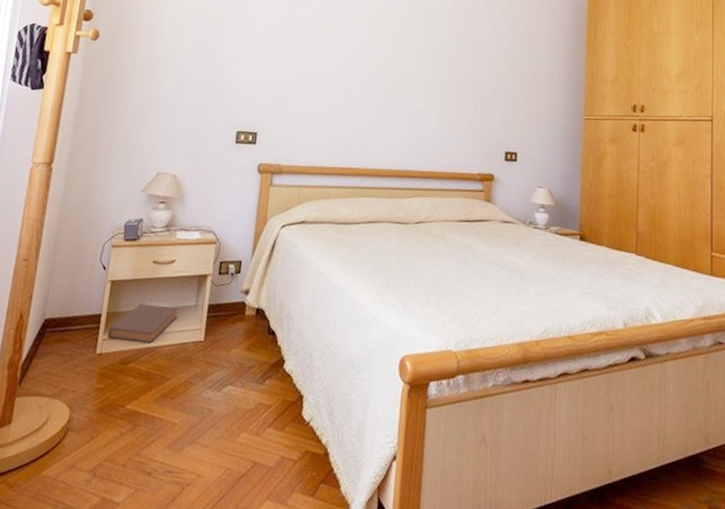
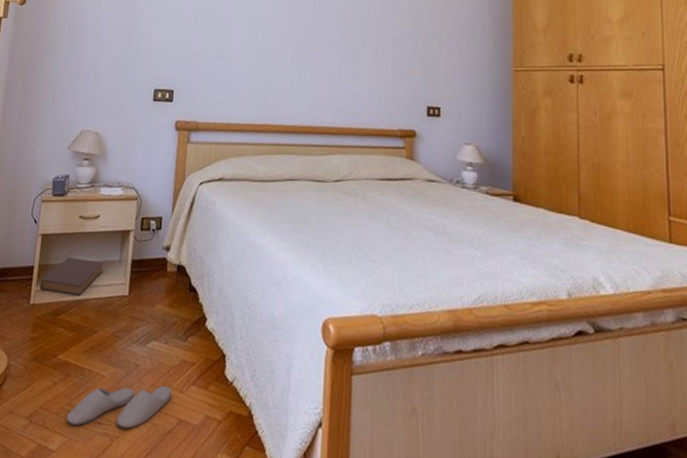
slippers: none [133,429,248,477] -> present [66,385,172,429]

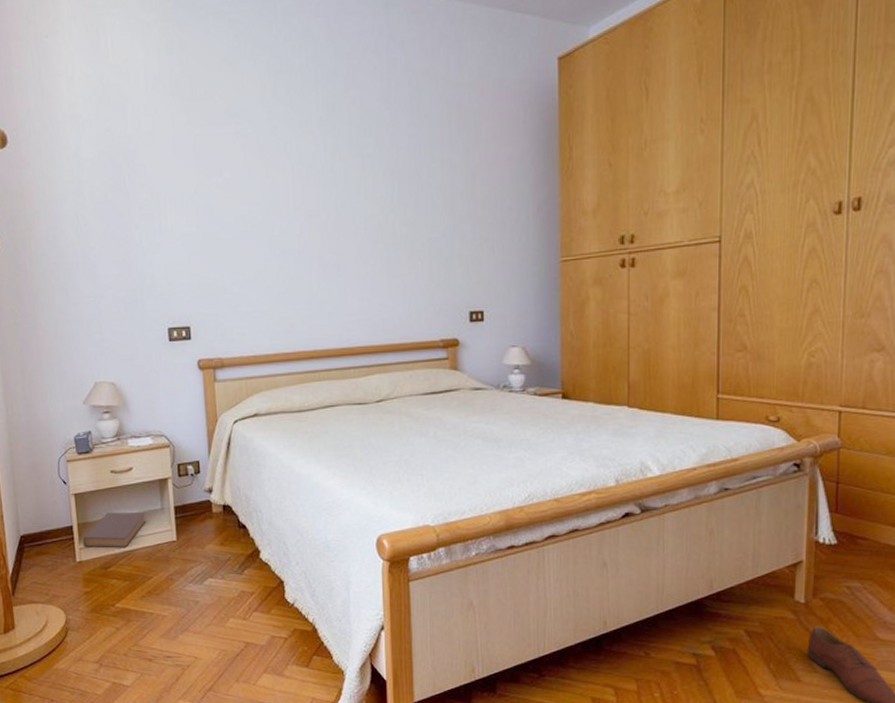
slippers: present [66,385,172,429] -> none [135,616,236,663]

